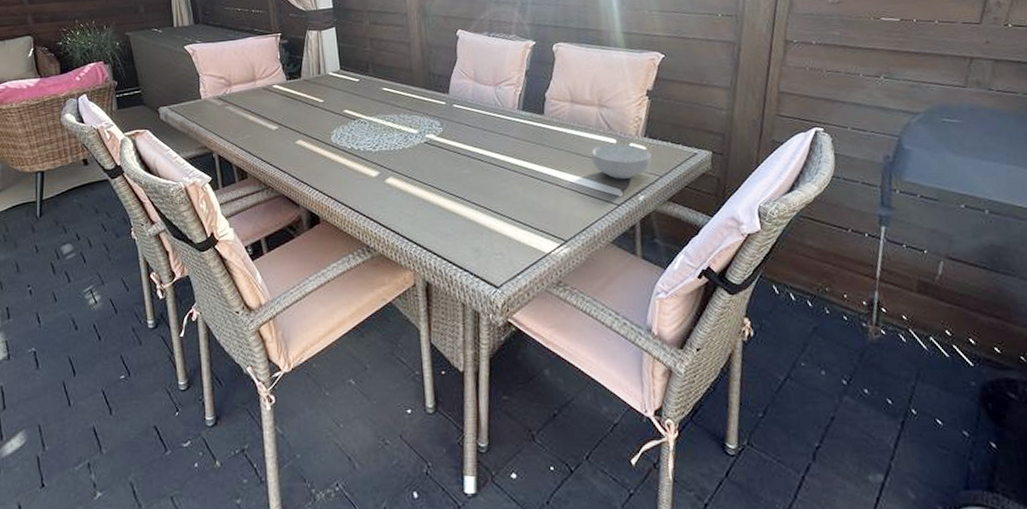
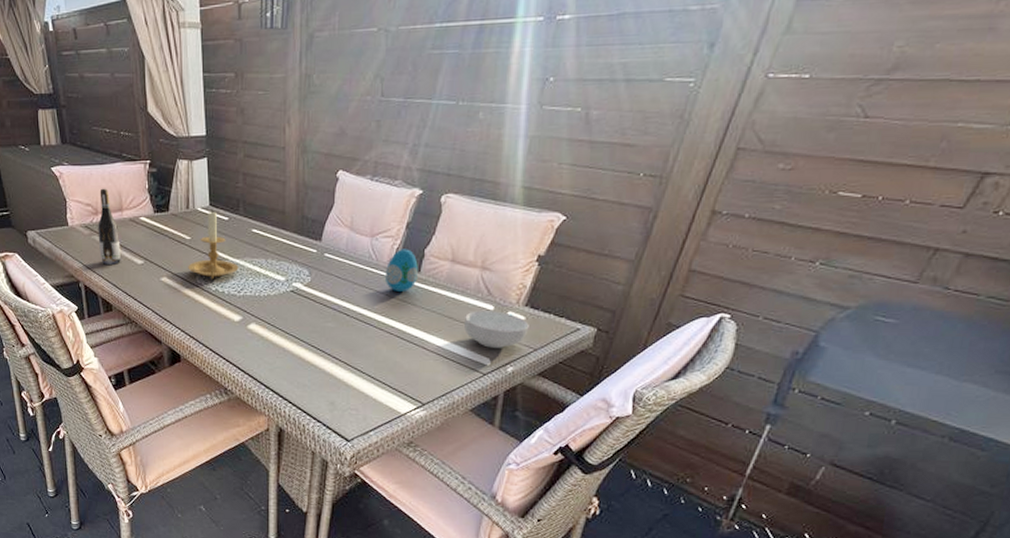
wine bottle: none [231,61,255,133] -> present [98,188,121,265]
candle holder: none [322,73,373,138] -> present [188,209,239,279]
decorative egg: none [511,94,542,134] -> present [384,249,418,291]

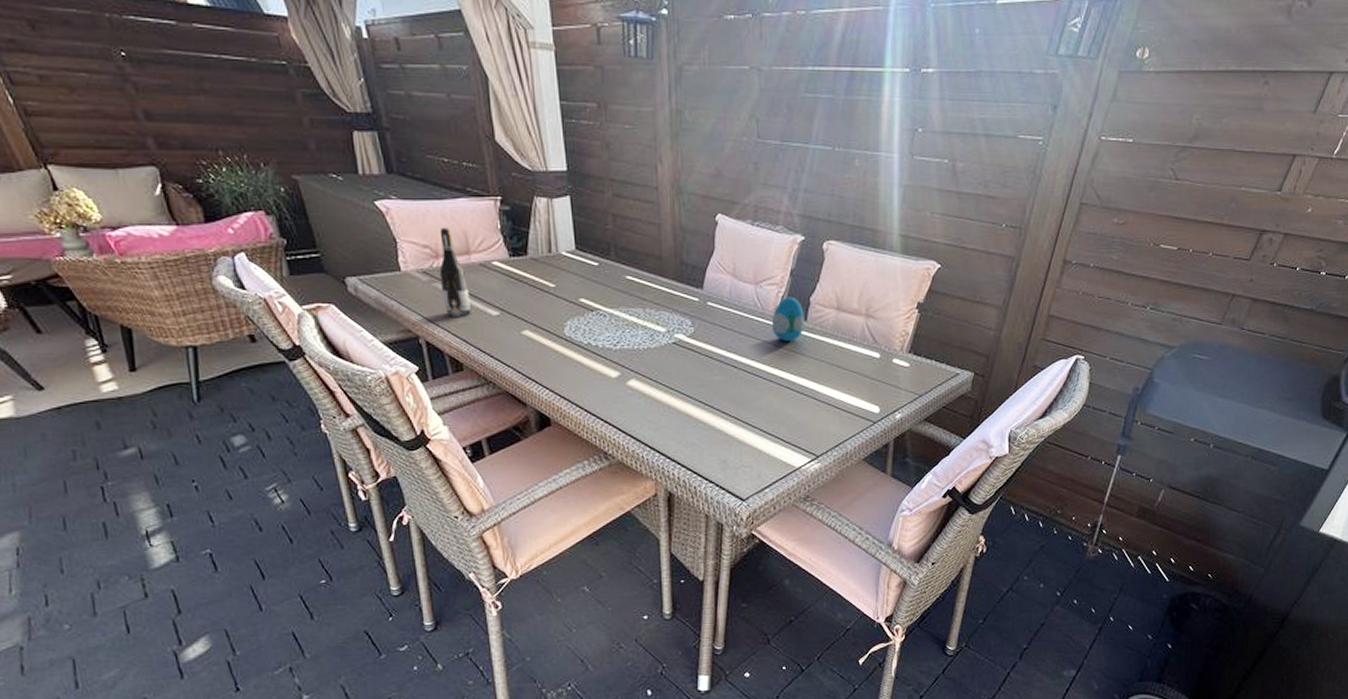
candle holder: present [188,209,239,279] -> none [554,254,614,332]
cereal bowl: present [464,311,529,348] -> none [853,358,913,396]

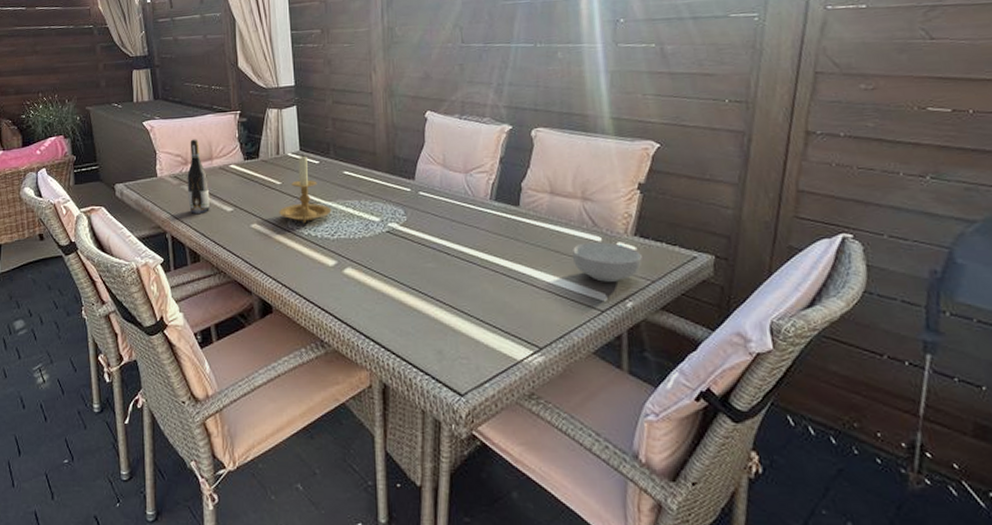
candle holder: none [554,254,614,332] -> present [279,154,332,224]
decorative egg: present [771,297,804,341] -> none [483,183,517,227]
cereal bowl: none [853,358,913,396] -> present [573,242,642,282]

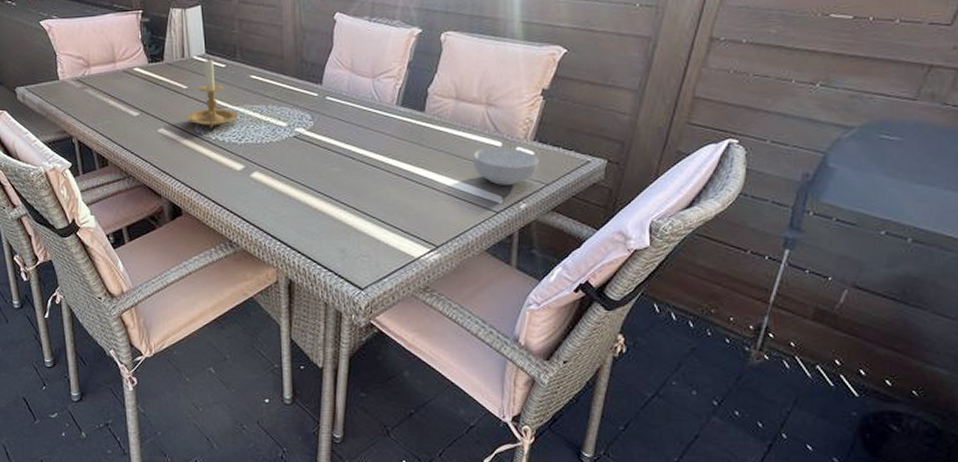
wine bottle: present [187,139,210,214] -> none [90,40,115,118]

